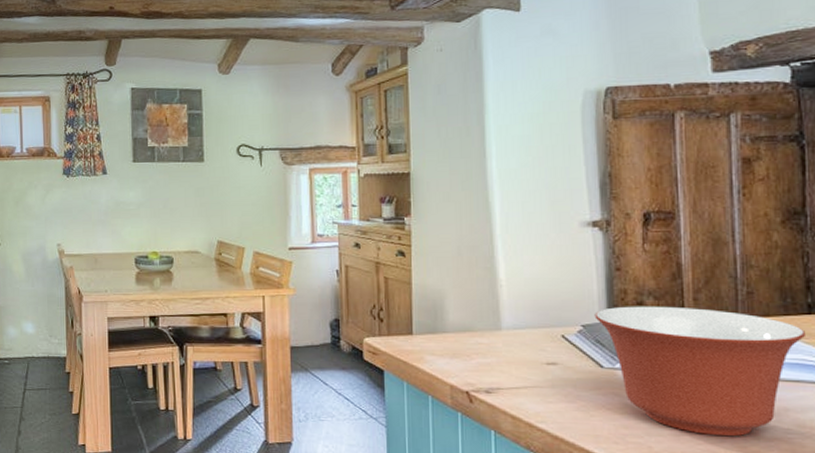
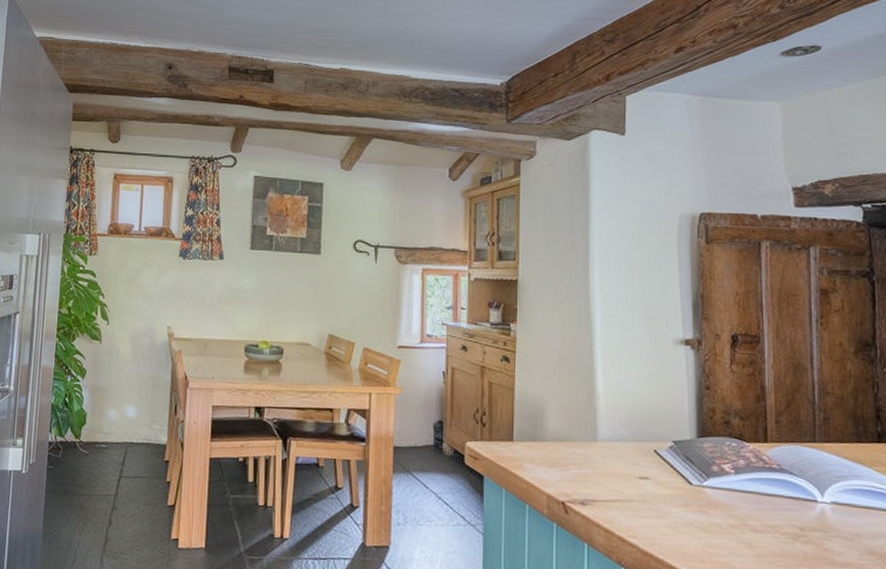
mixing bowl: present [594,306,807,437] -> none [685,424,877,560]

